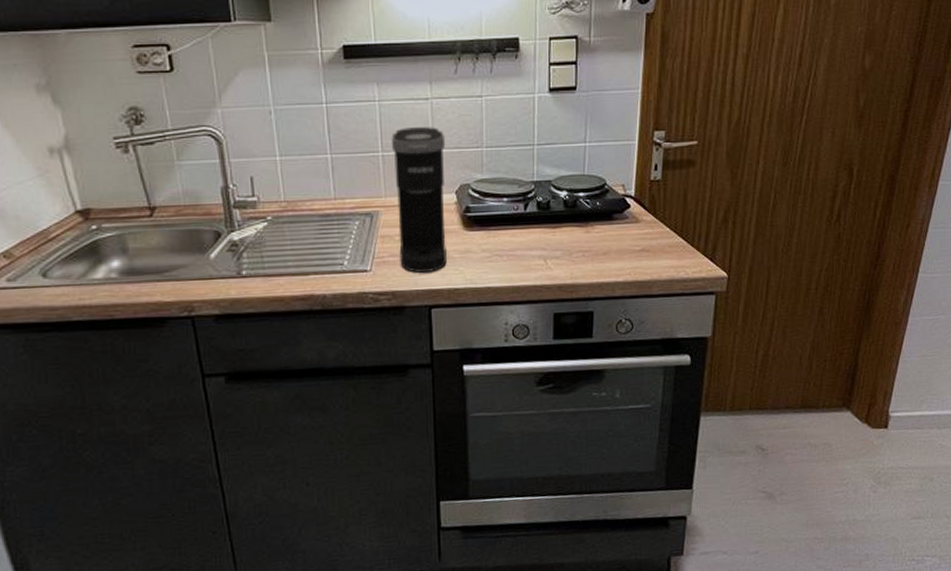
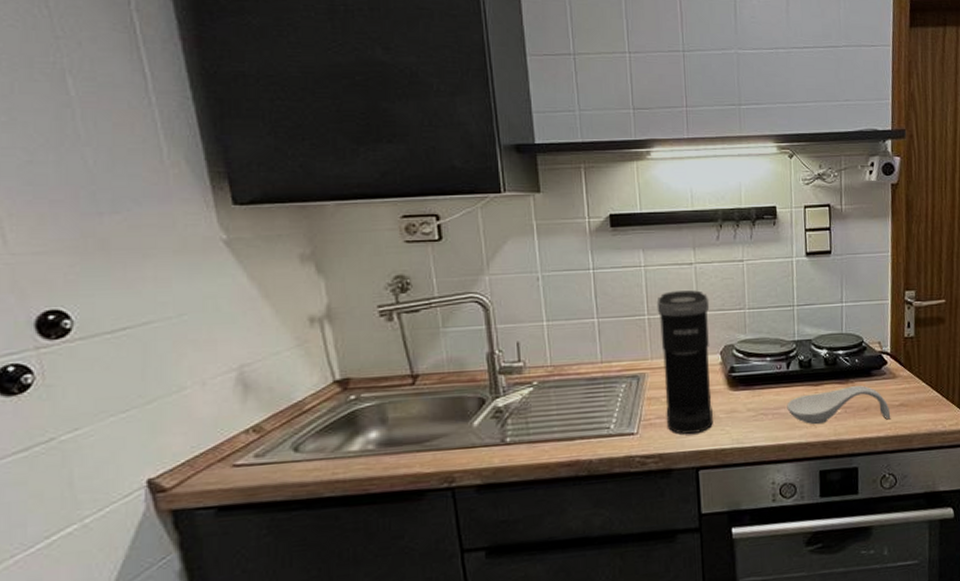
spoon rest: none [523,229,631,268] -> present [787,385,891,425]

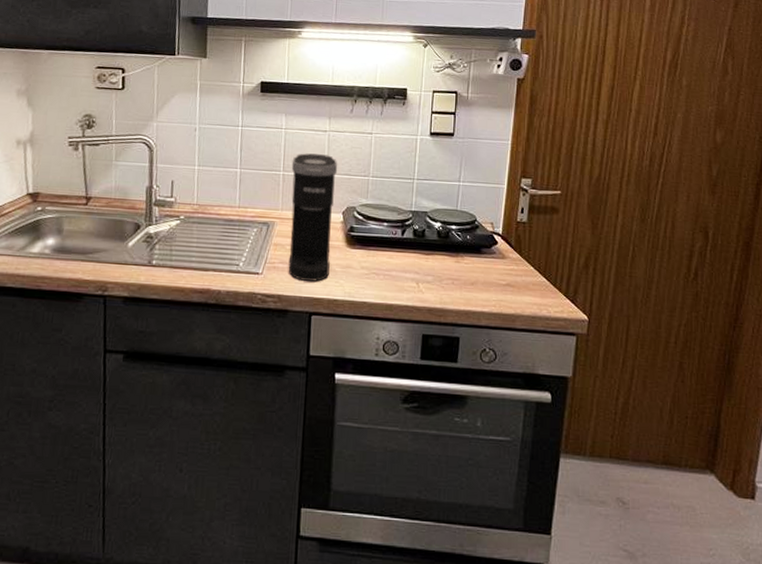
spoon rest: present [787,385,891,425] -> none [398,260,497,296]

